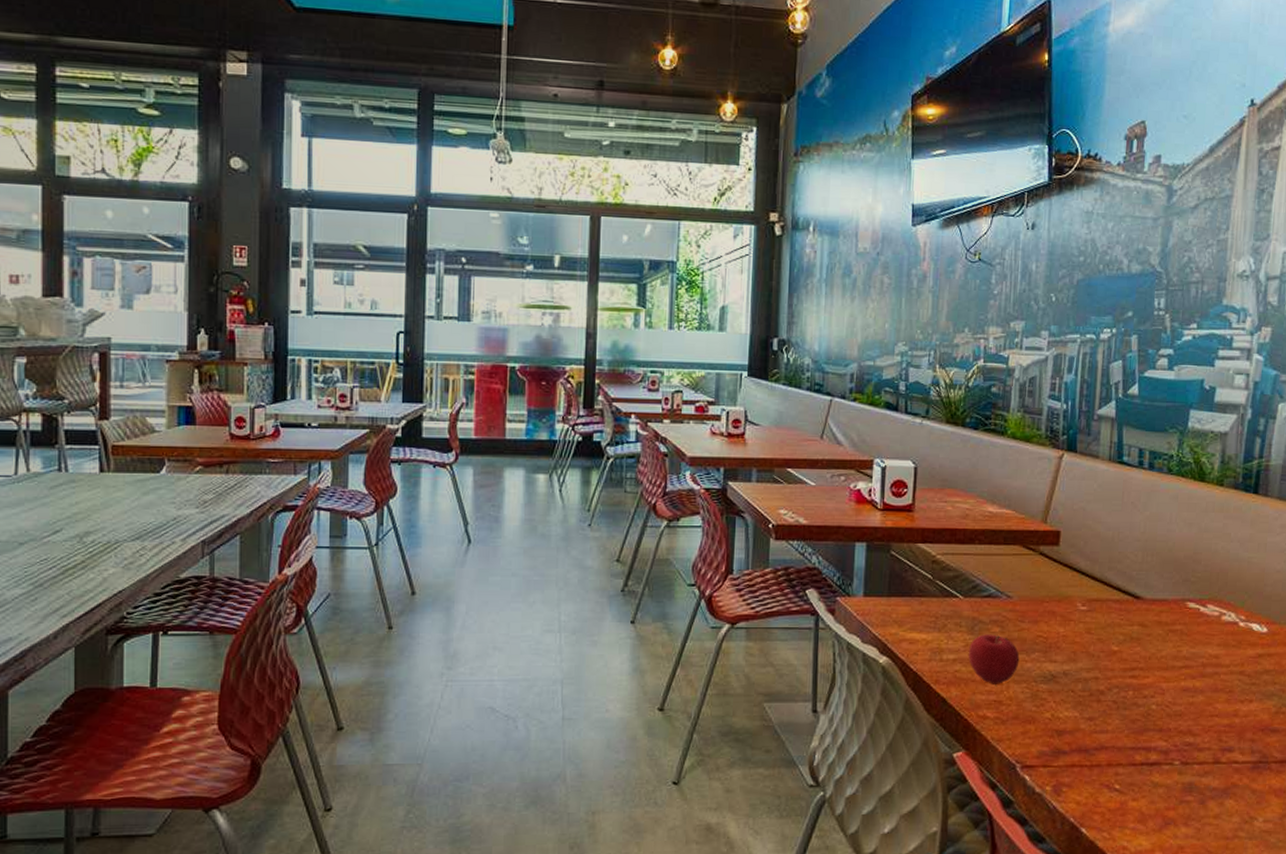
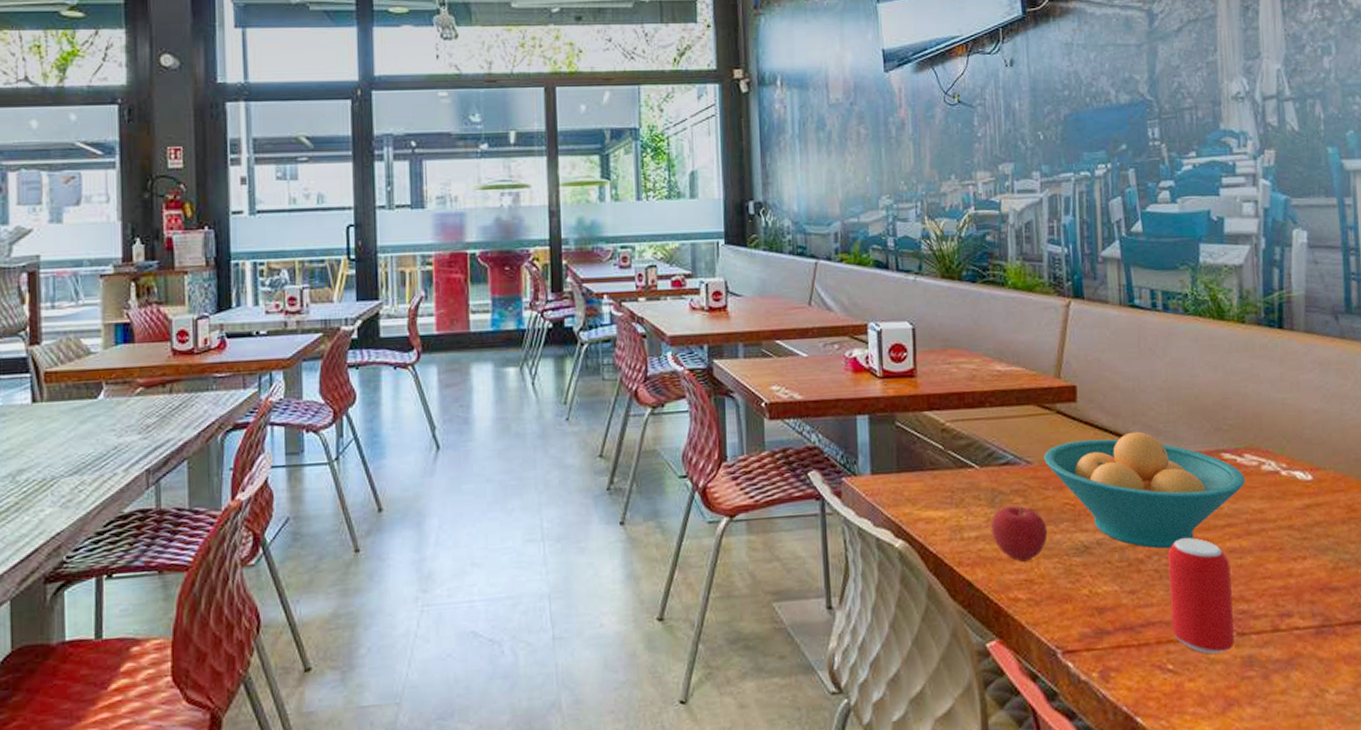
fruit bowl: none [1023,577,1206,683] -> present [1044,431,1246,549]
beverage can: none [1122,675,1183,779] -> present [1168,538,1234,654]

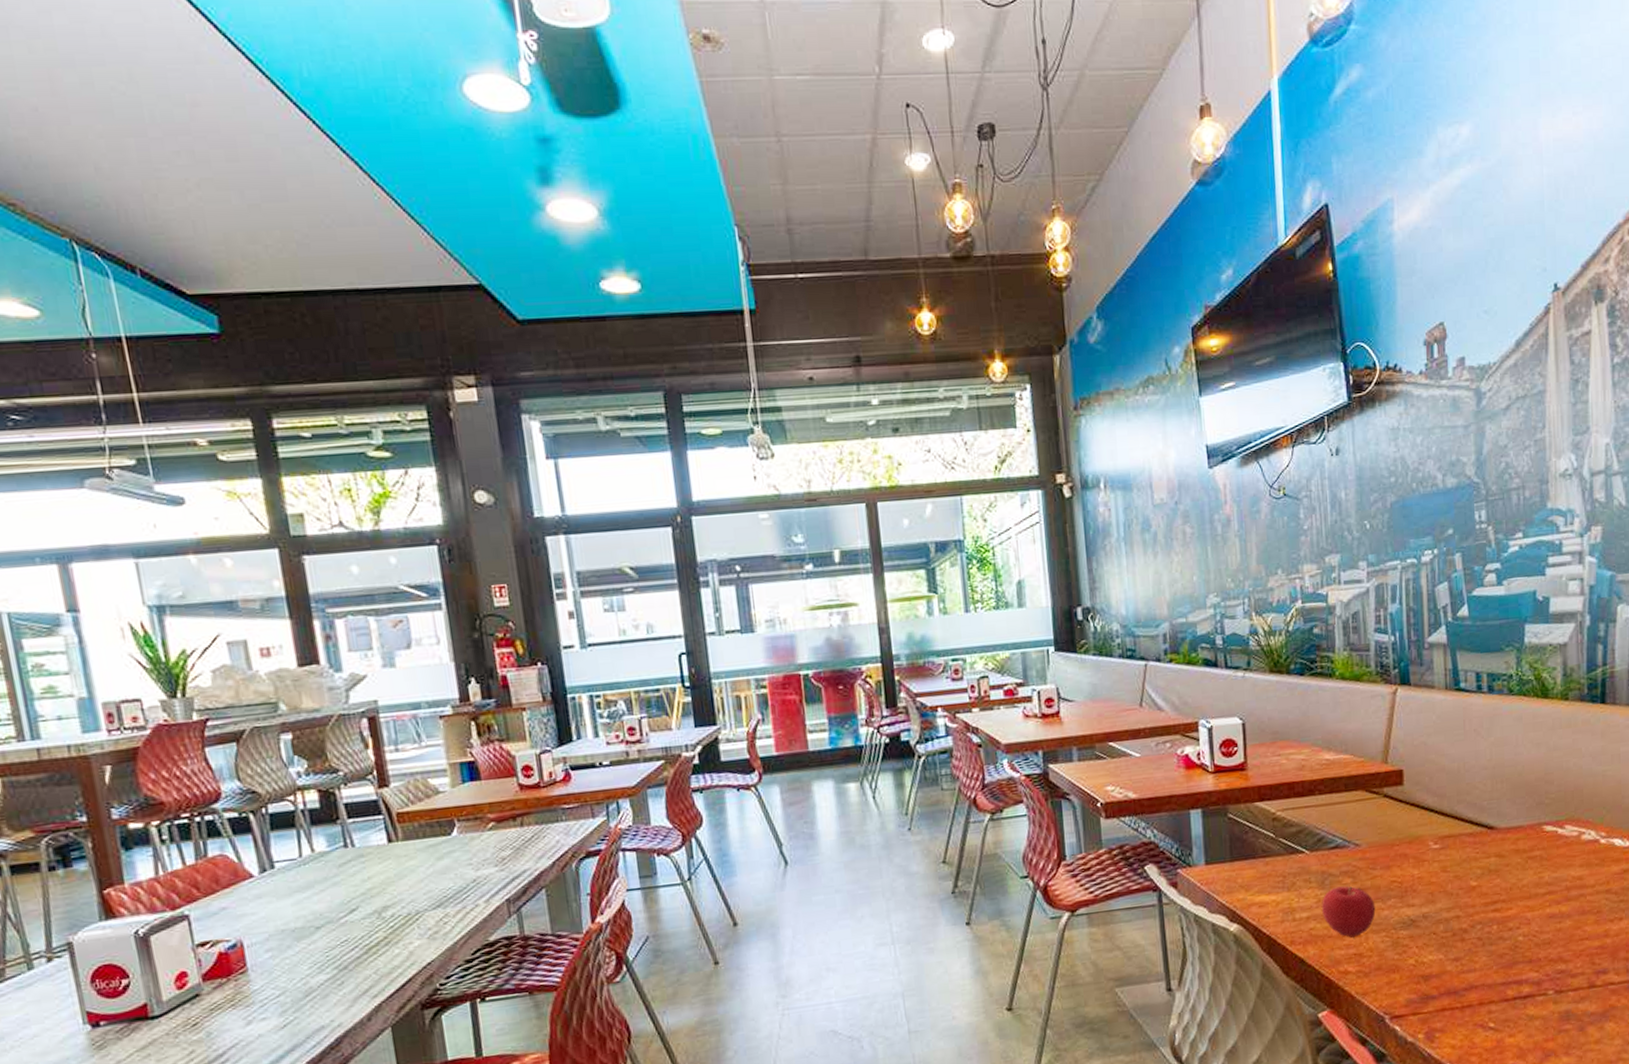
fruit bowl: present [1044,431,1246,549] -> none [1372,809,1566,919]
beverage can: present [1168,538,1234,654] -> none [1490,906,1552,1012]

